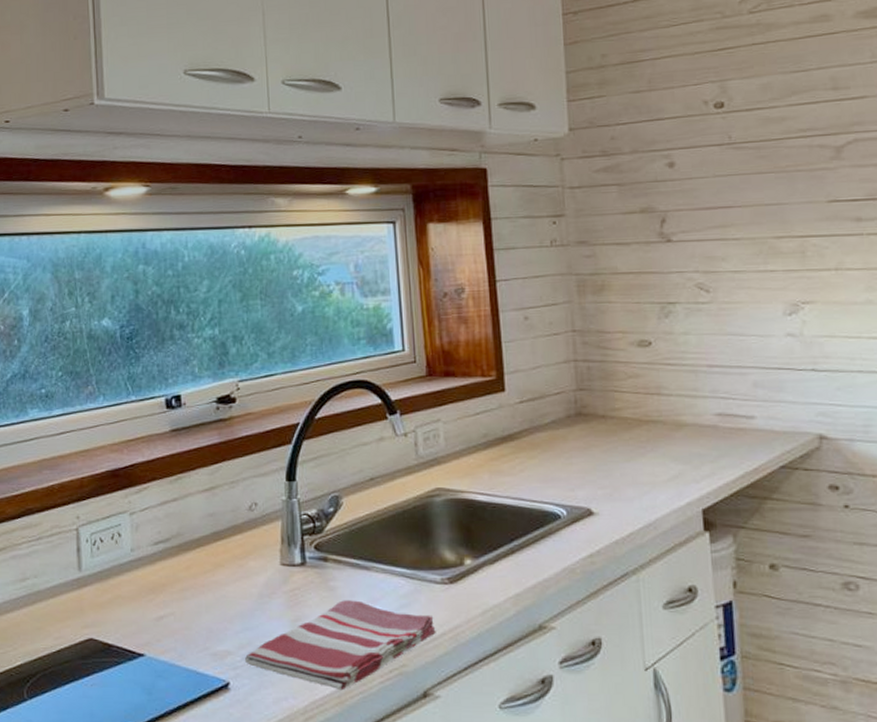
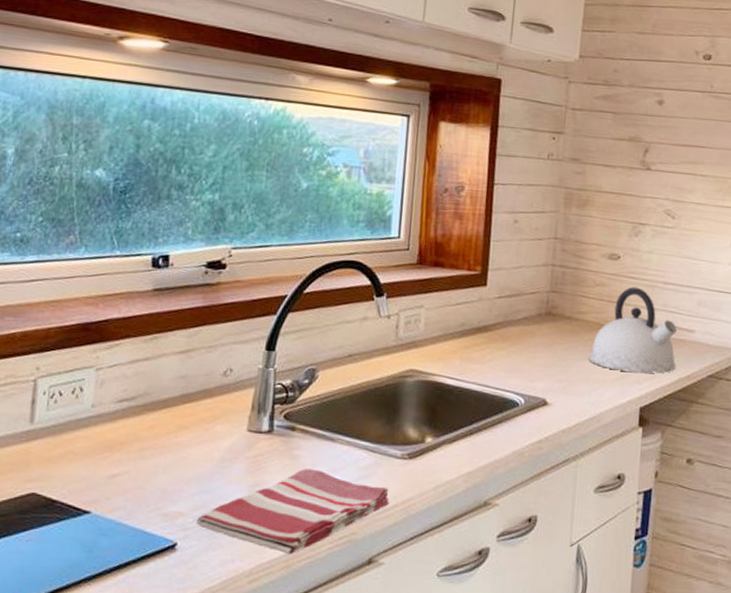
kettle: none [632,374,739,471] -> present [588,287,678,374]

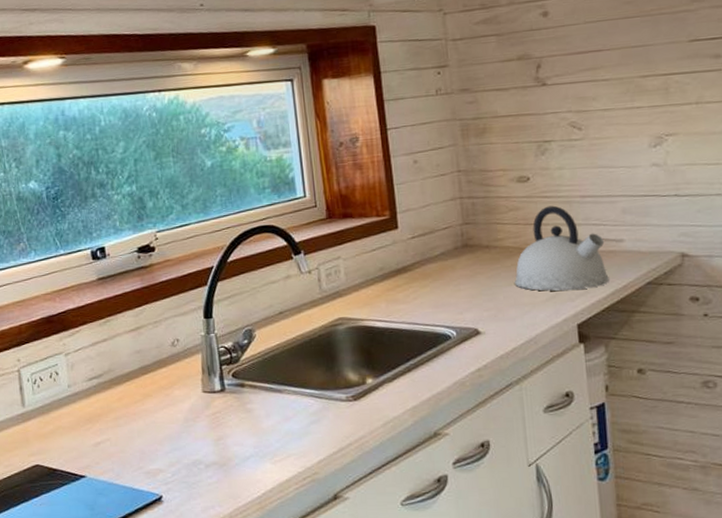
dish towel: present [195,469,389,555] -> none [174,419,343,498]

